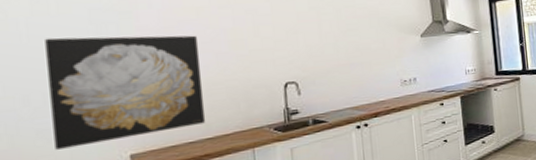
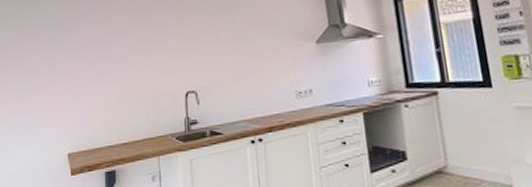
wall art: present [45,35,206,150] -> none [20,46,123,144]

